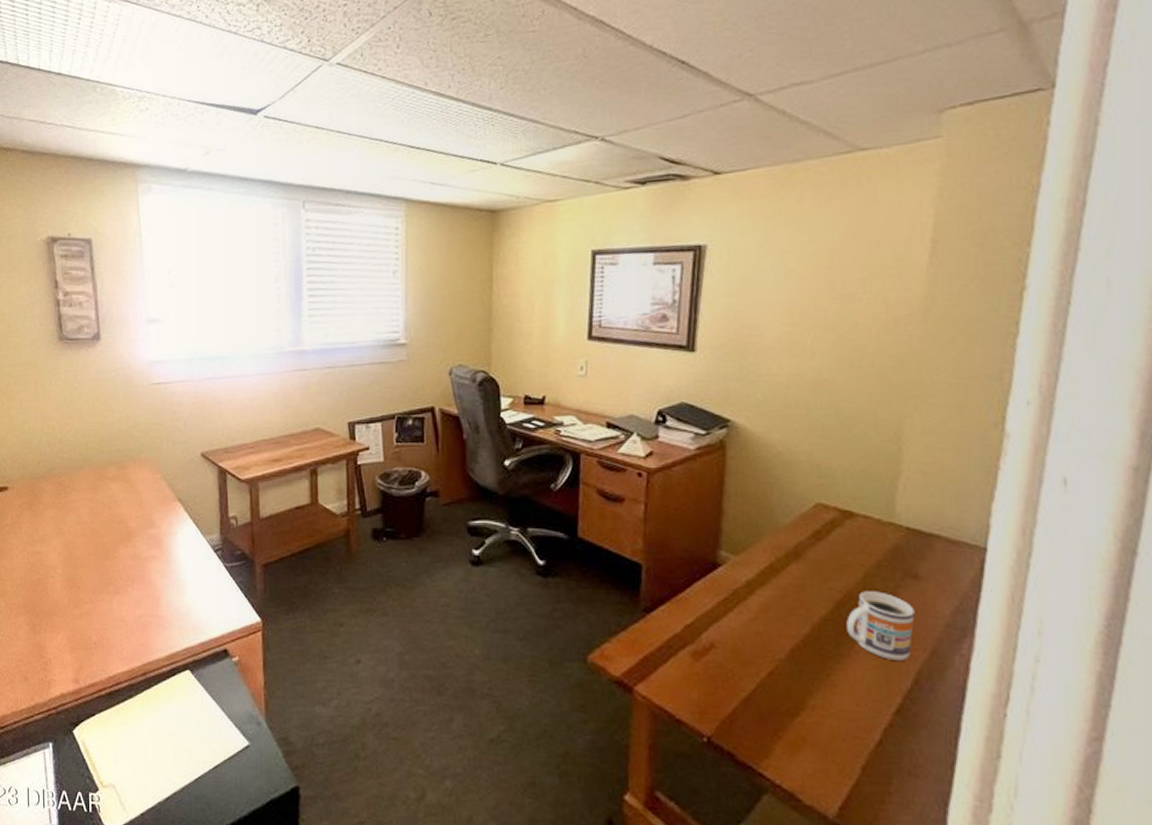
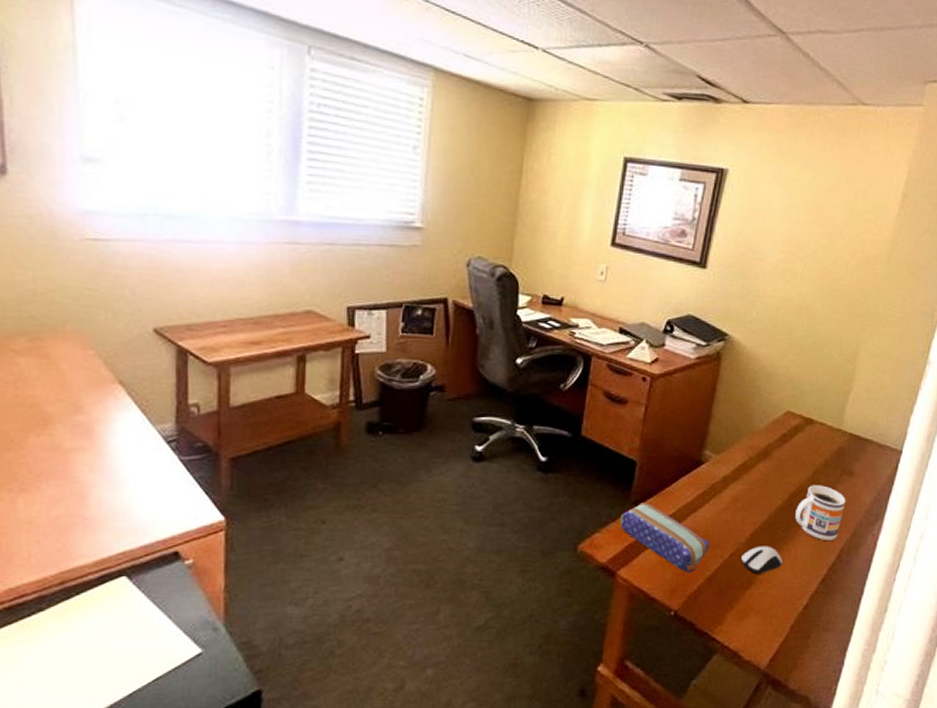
pencil case: none [631,610,741,693] -> present [620,503,710,573]
computer mouse: none [783,664,838,699] -> present [741,546,782,574]

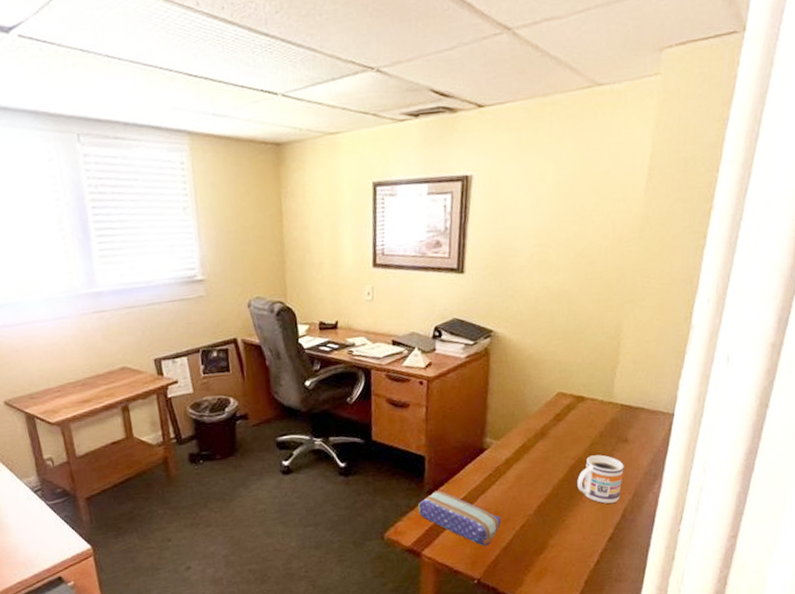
computer mouse: present [741,546,782,574] -> none [532,514,570,540]

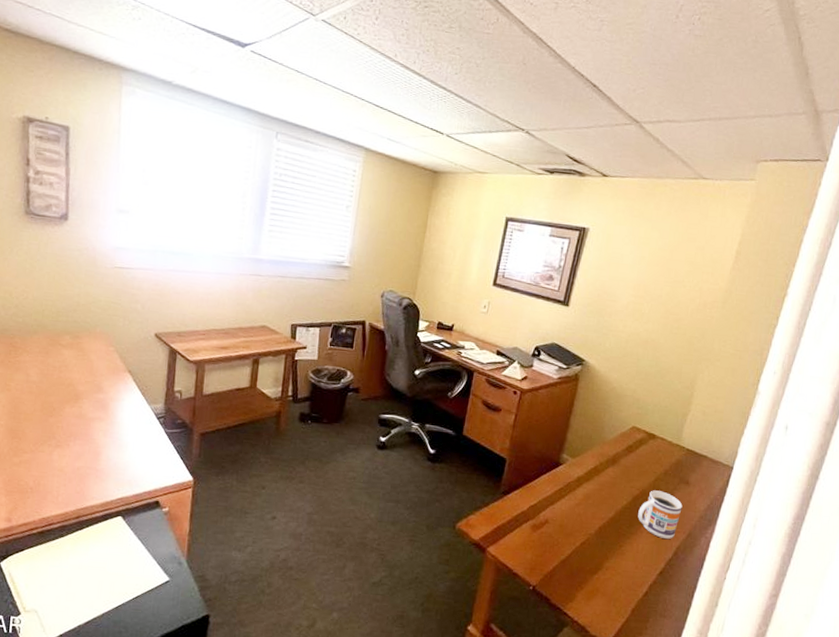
pencil case: present [418,490,502,546] -> none [491,493,565,556]

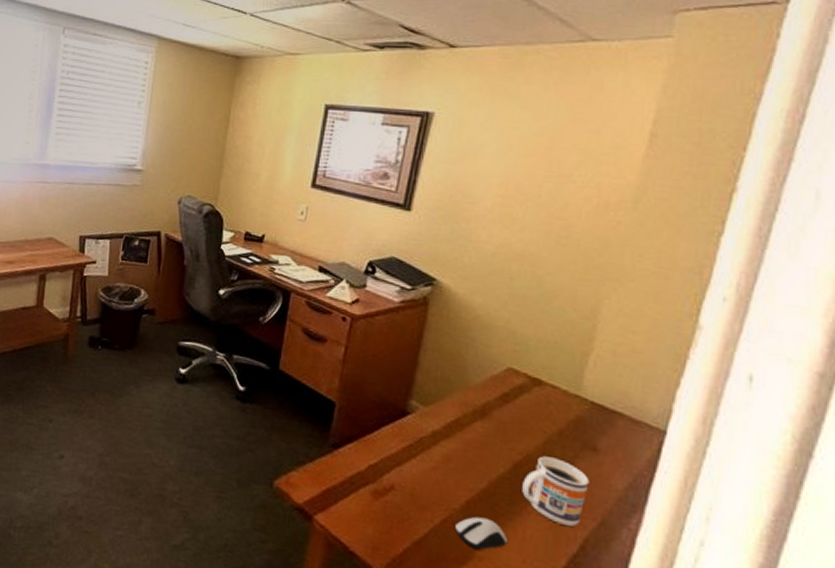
computer mouse: none [590,538,626,562] -> present [455,516,507,550]

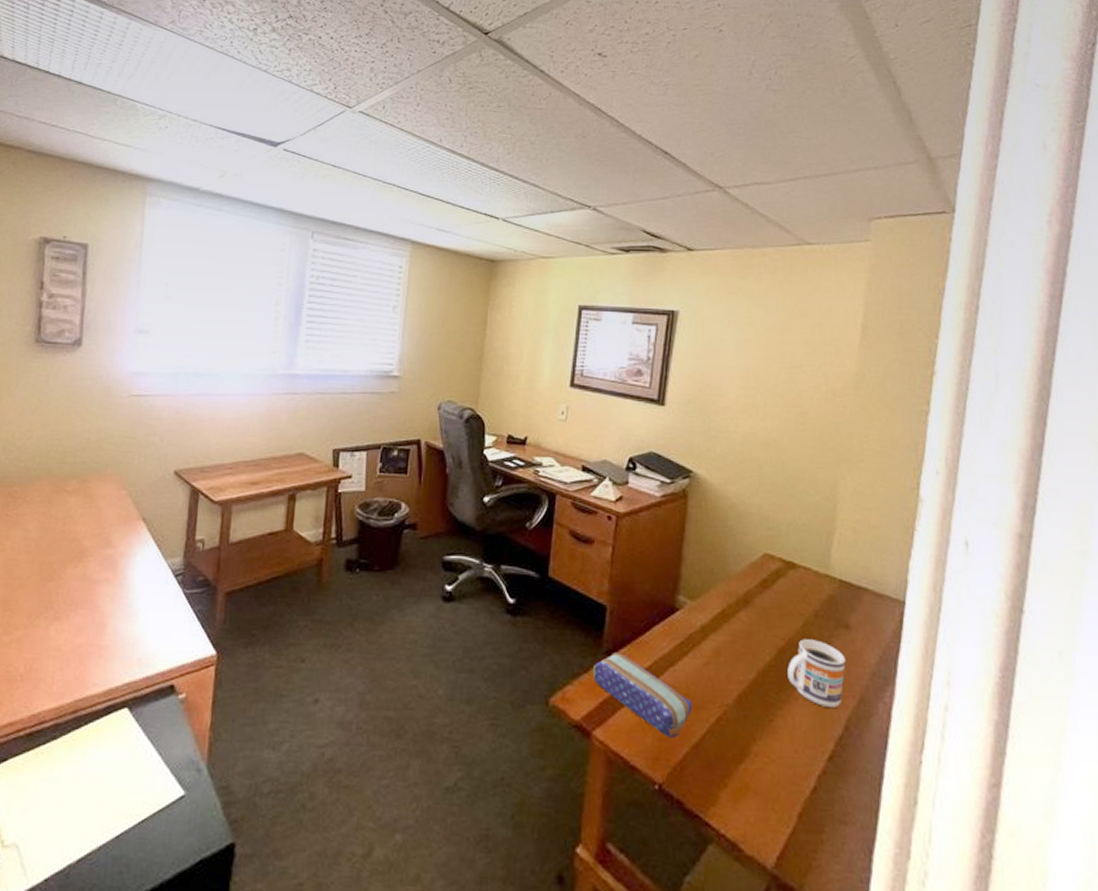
pencil case: none [318,446,418,533] -> present [593,652,693,739]
computer mouse: present [455,516,507,550] -> none [730,709,779,745]

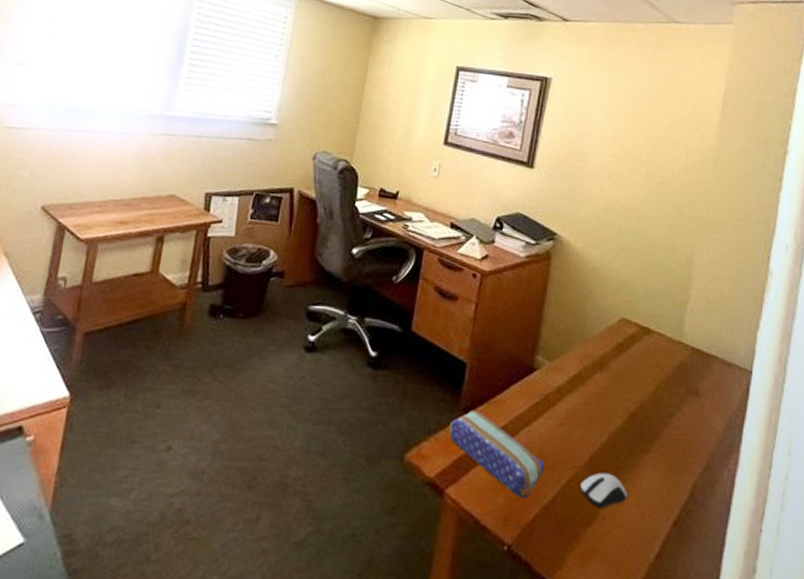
computer mouse: none [730,709,779,745] -> present [580,472,627,508]
mug: present [787,639,846,707] -> none [638,404,694,473]

